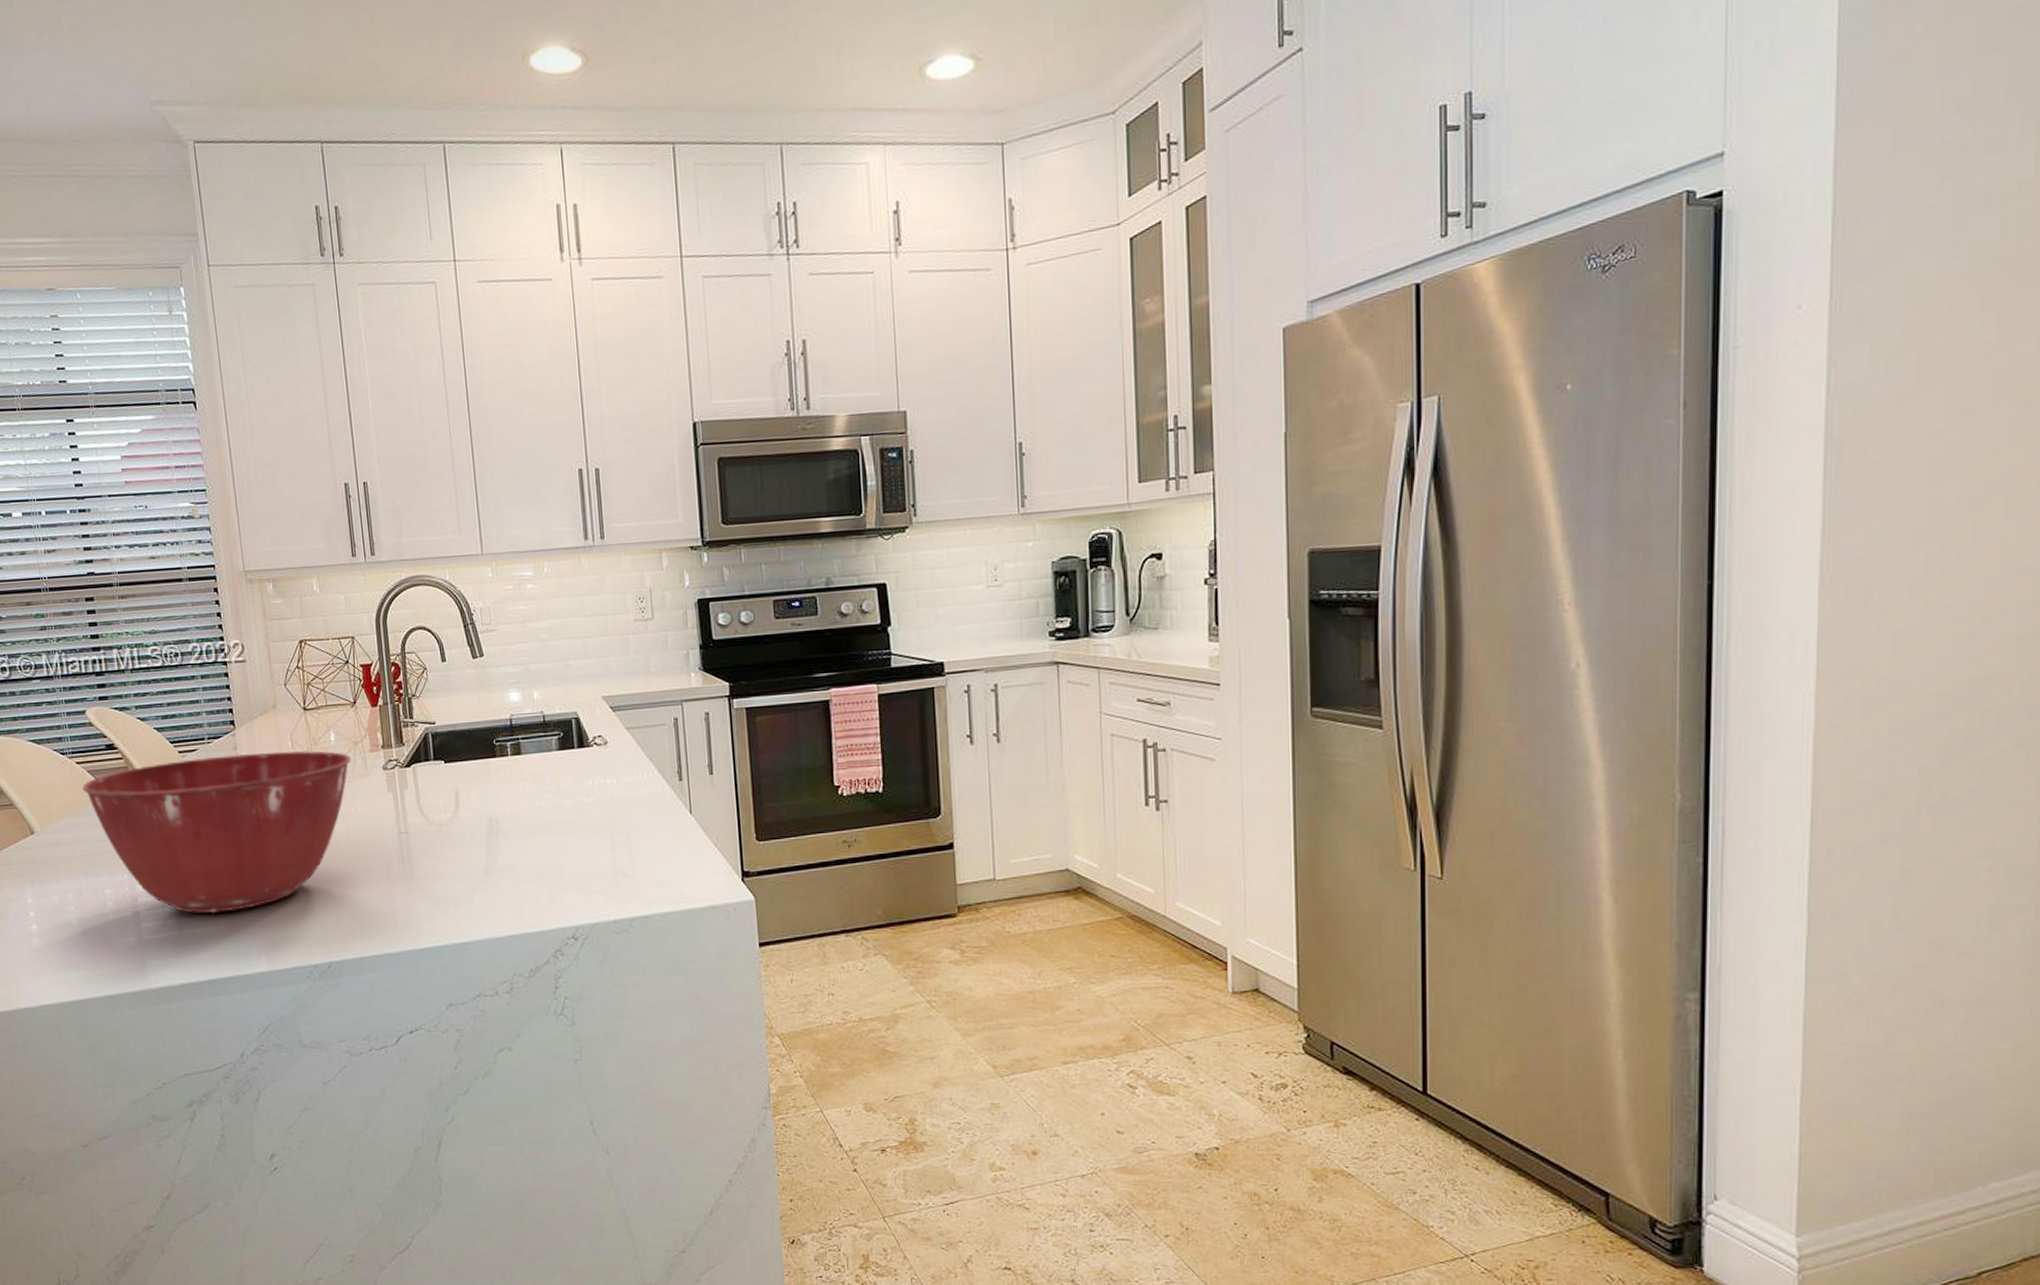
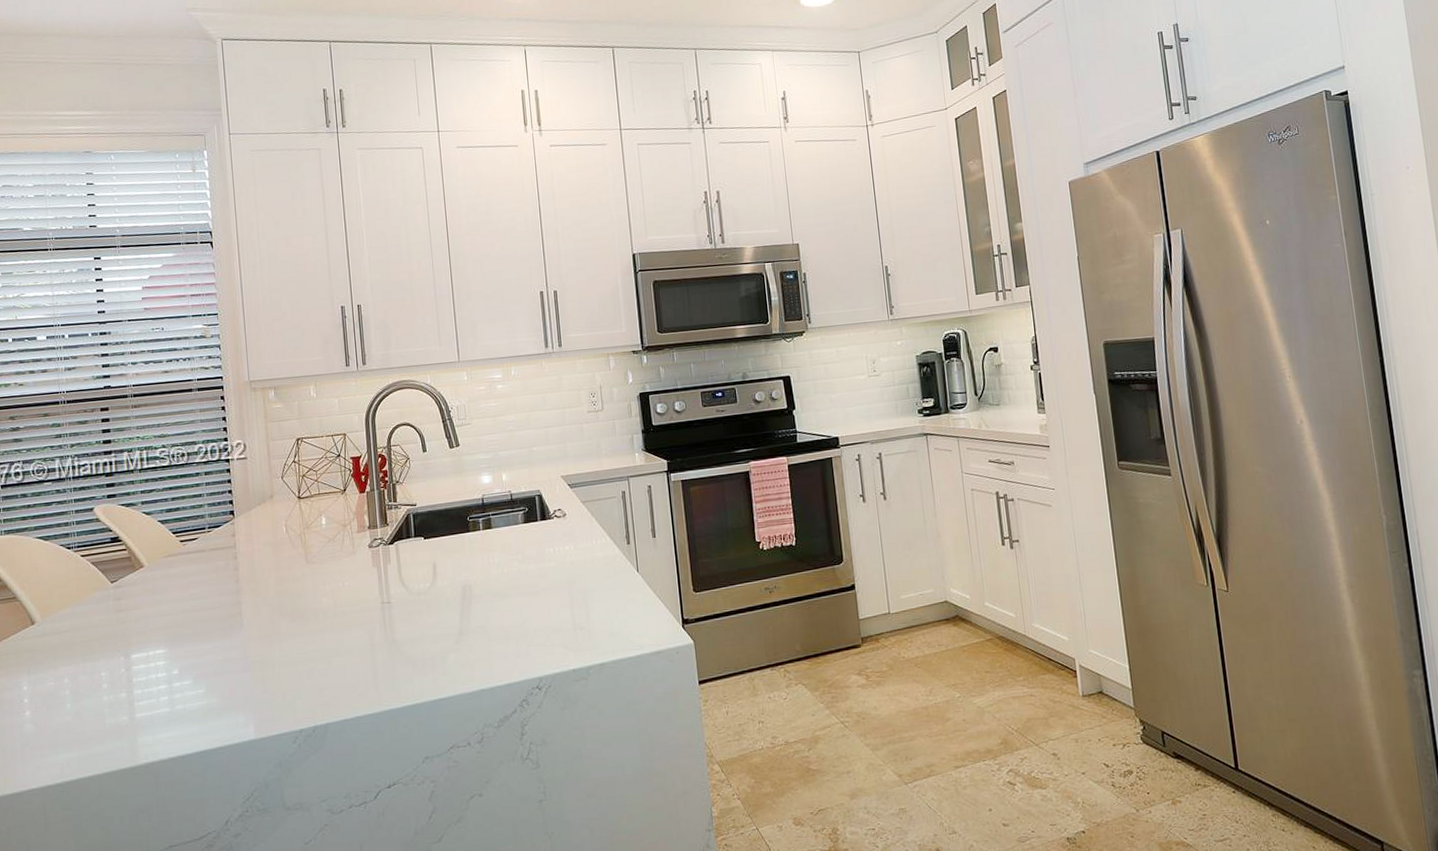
mixing bowl: present [82,751,351,914] -> none [85,534,340,690]

